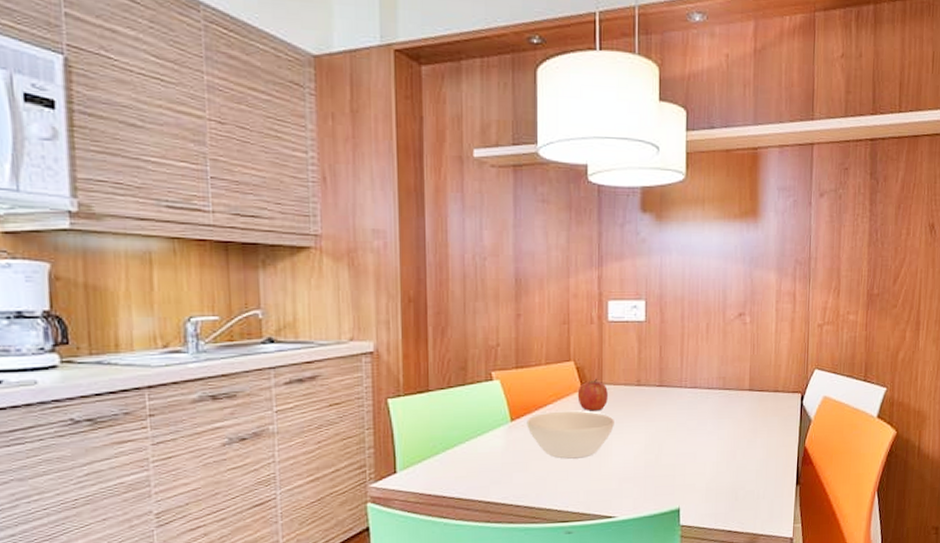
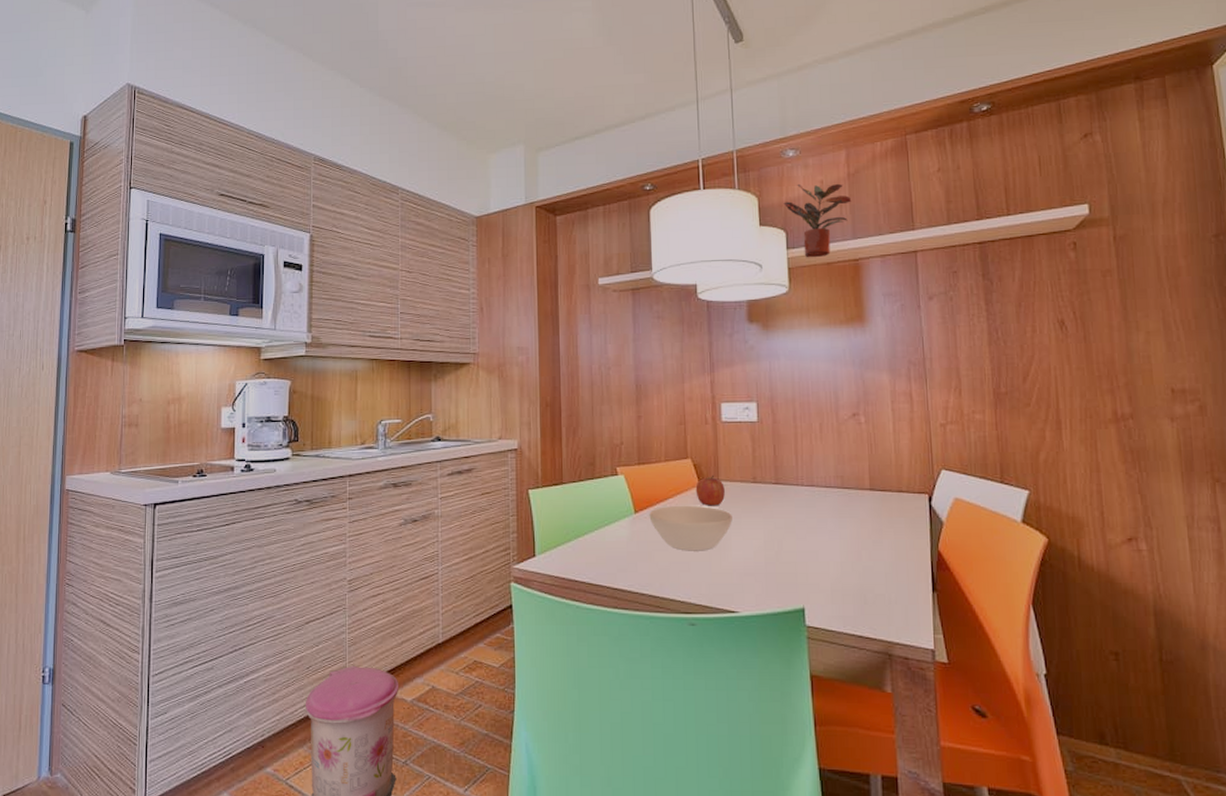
potted plant: none [686,55,756,143] -> present [783,183,852,258]

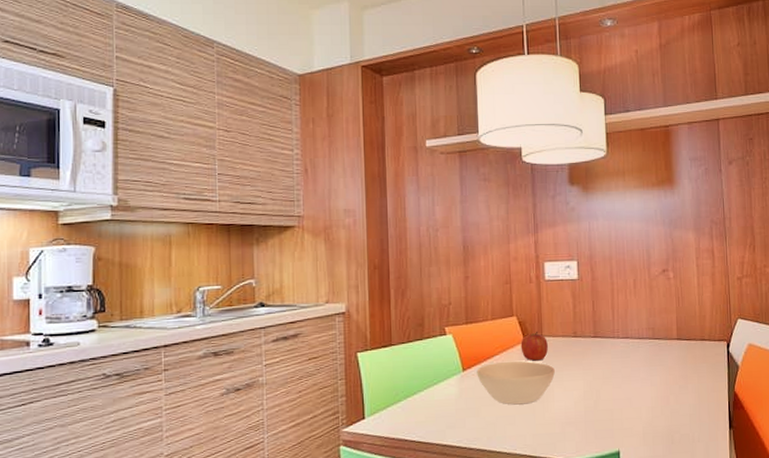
potted plant: present [783,183,852,258] -> none [602,52,663,124]

